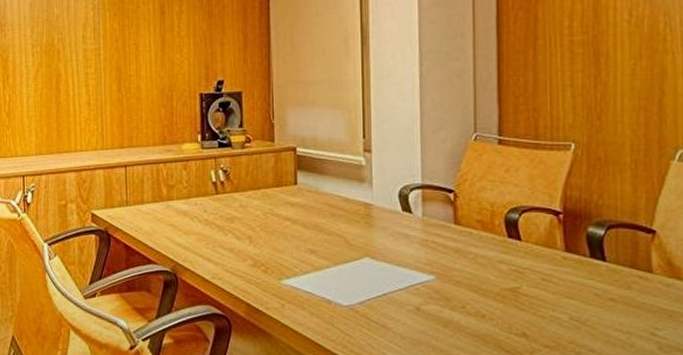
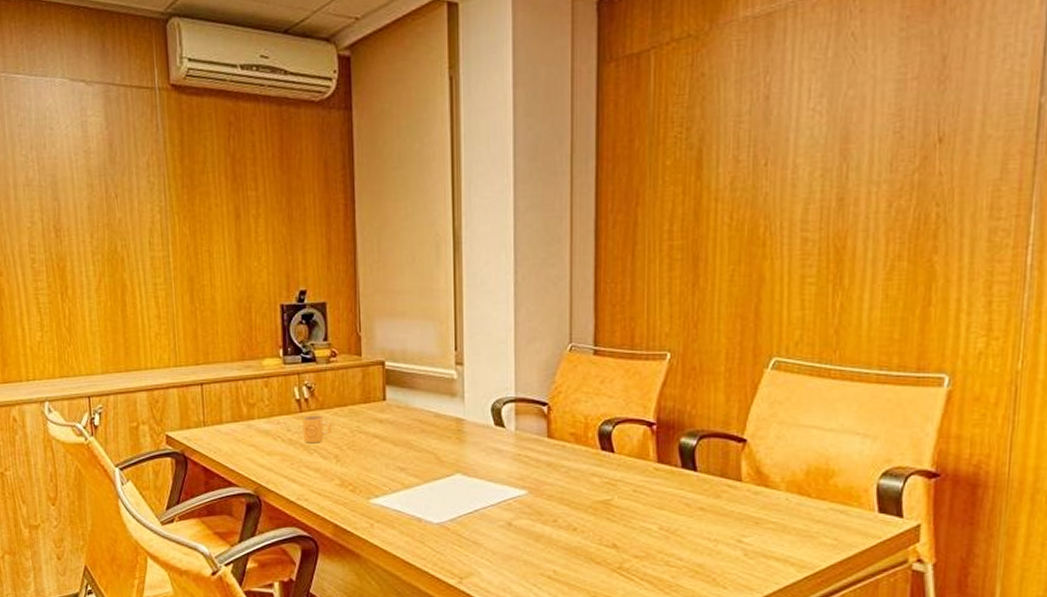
mug: none [218,197,245,225] -> present [303,415,331,444]

